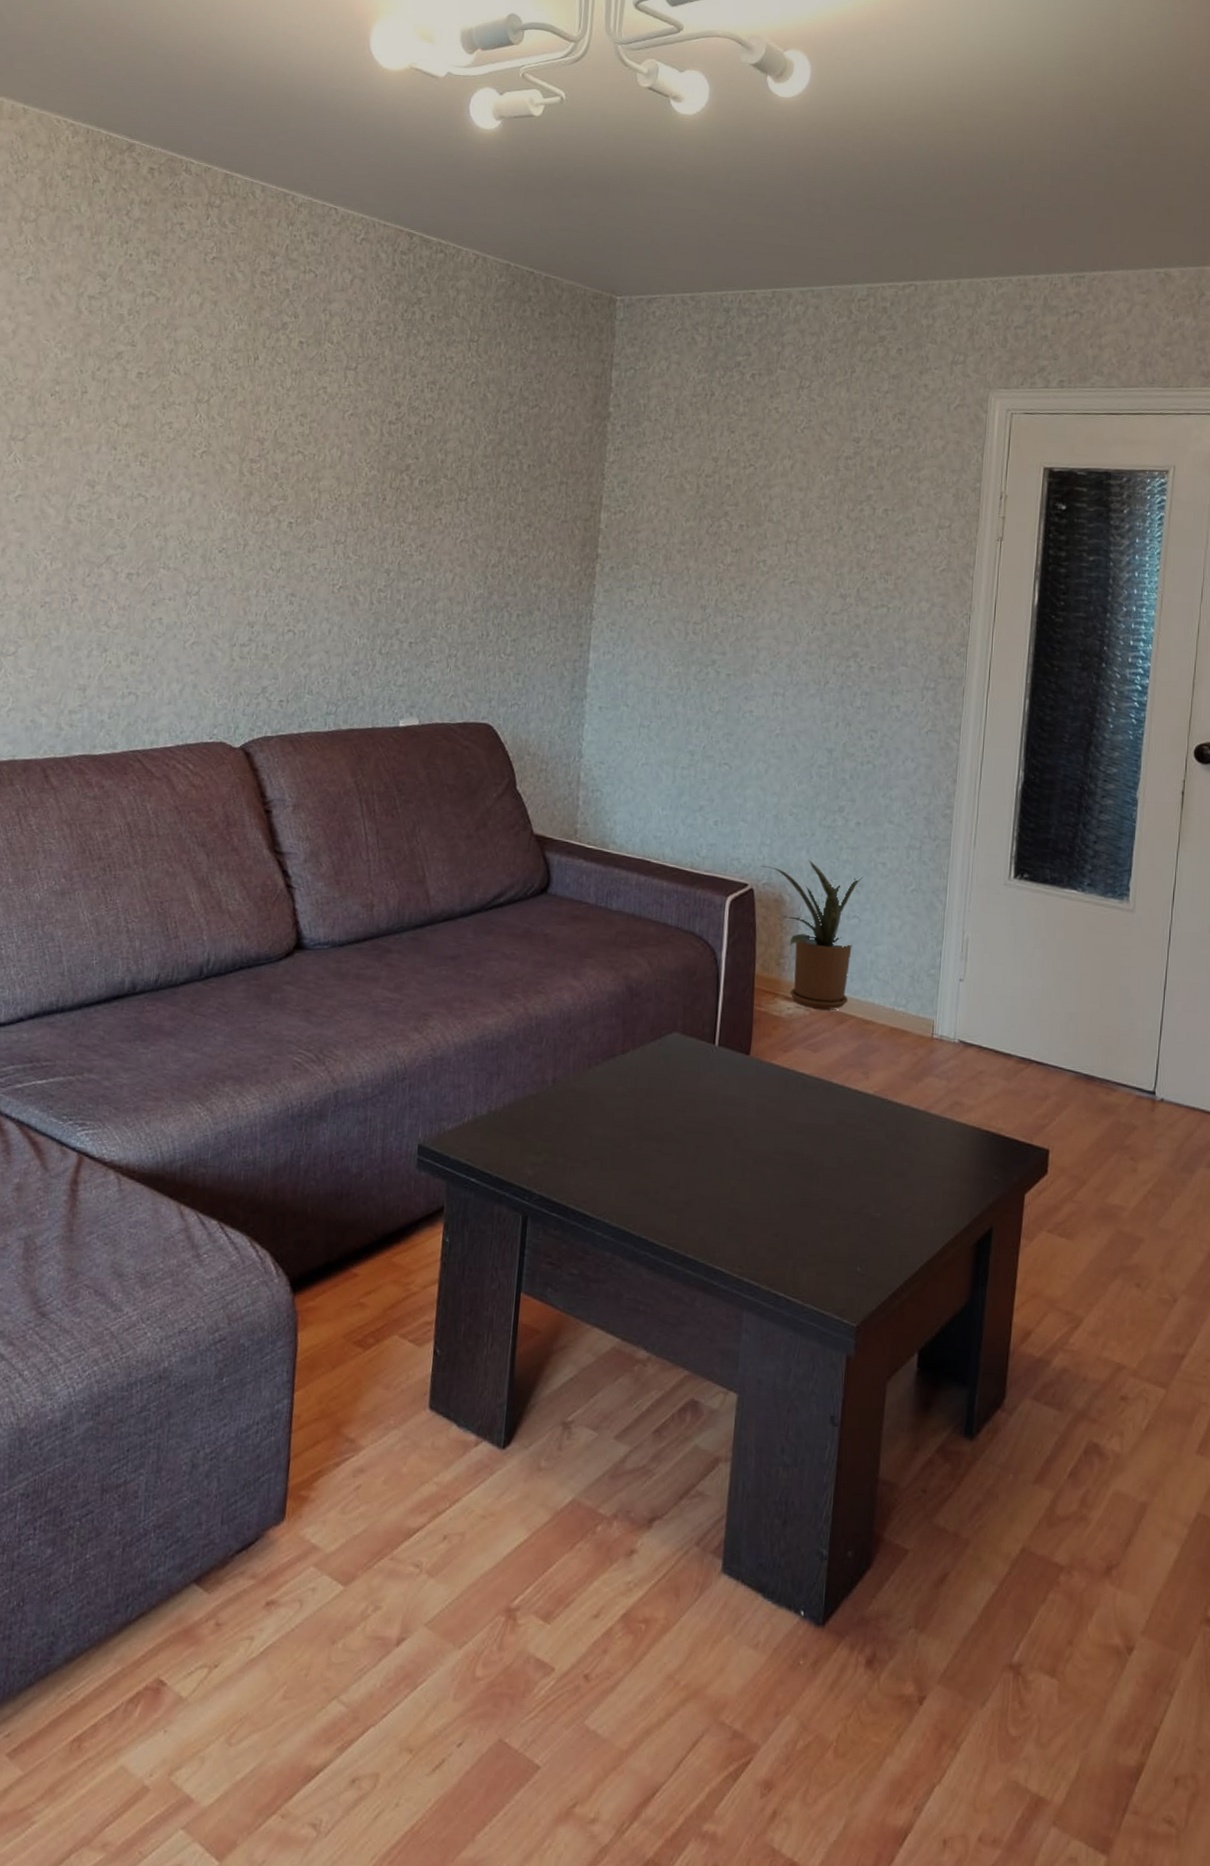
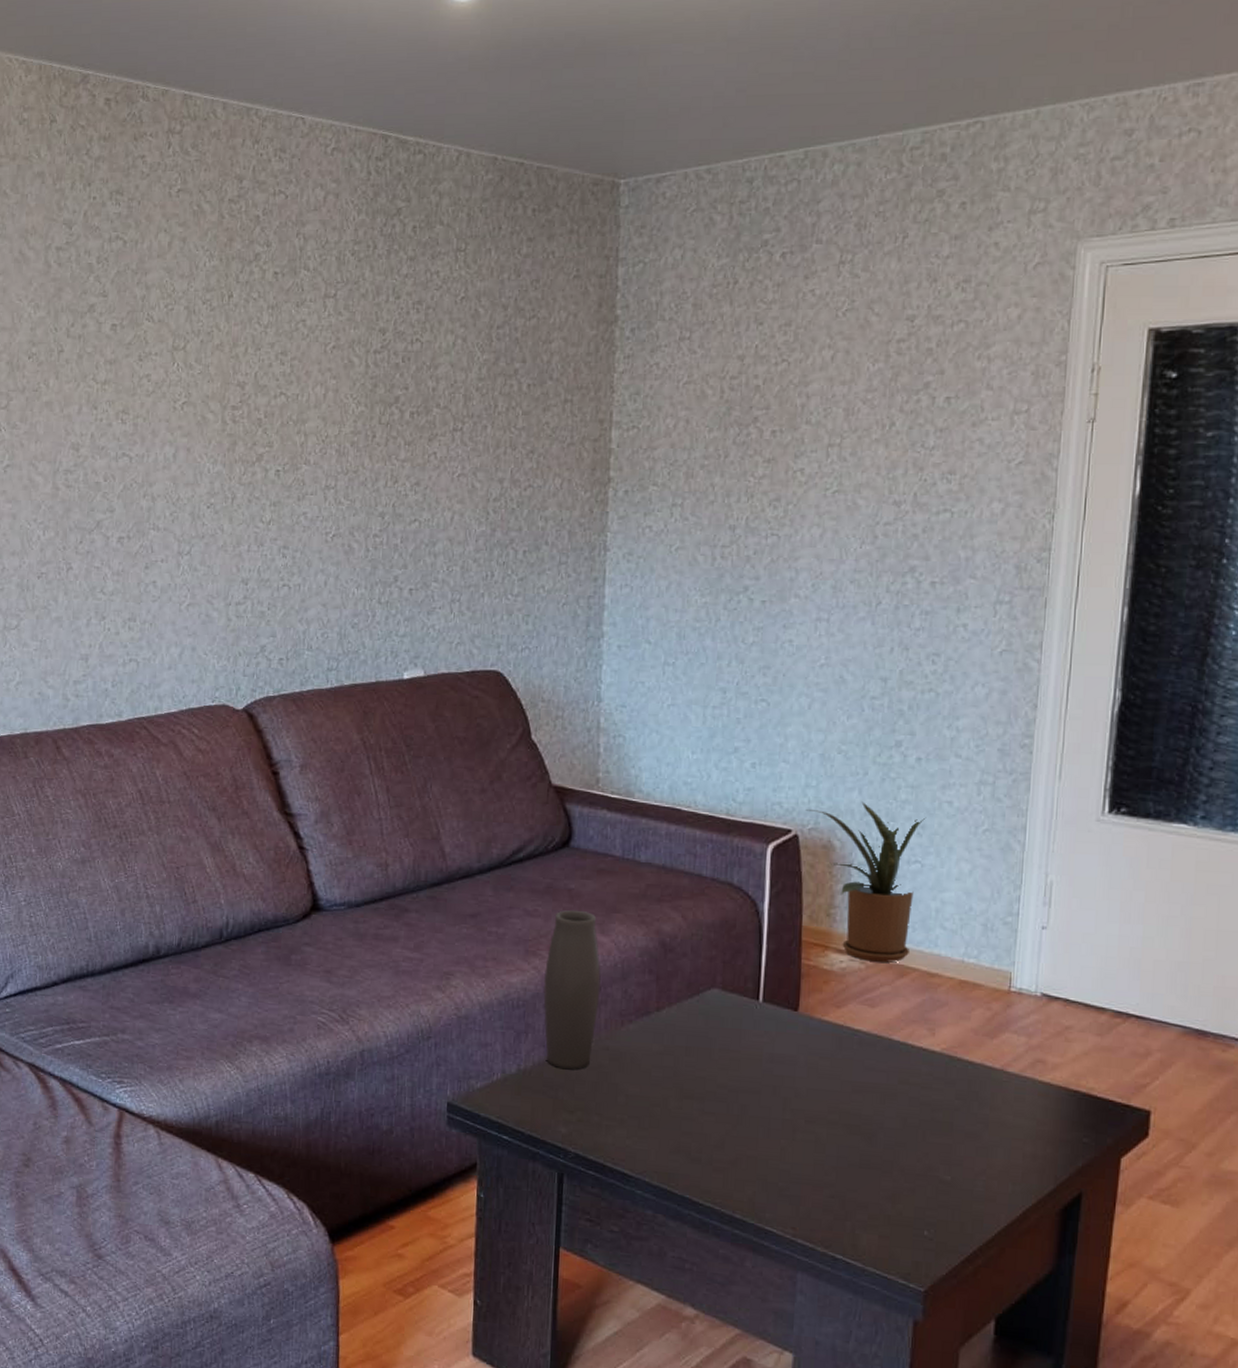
vase: none [516,954,572,1111] -> present [543,910,601,1069]

